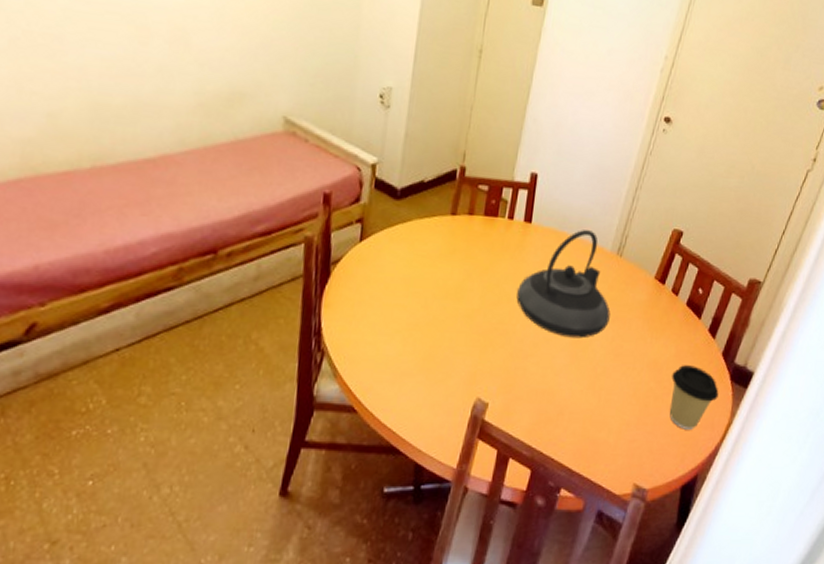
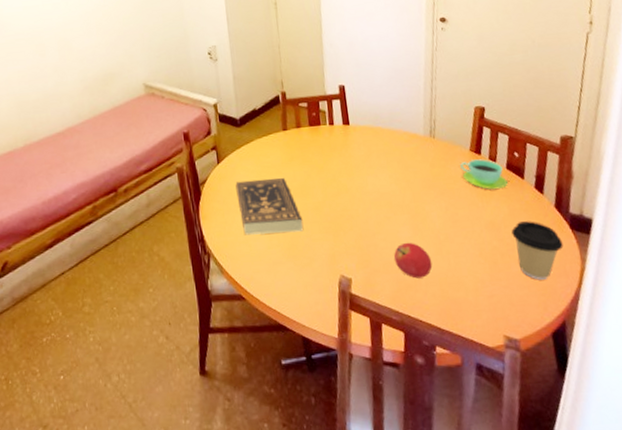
book: none [373,267,449,341] -> present [235,177,303,236]
teapot: present [516,230,611,339] -> none [351,121,439,214]
fruit: none [542,370,582,413] -> present [394,242,433,279]
cup: none [640,289,683,327] -> present [460,159,508,190]

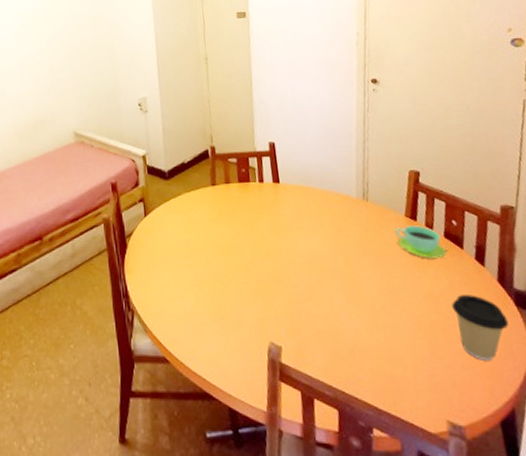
book: present [235,177,303,236] -> none [162,234,231,293]
fruit: present [394,242,433,279] -> none [327,310,368,351]

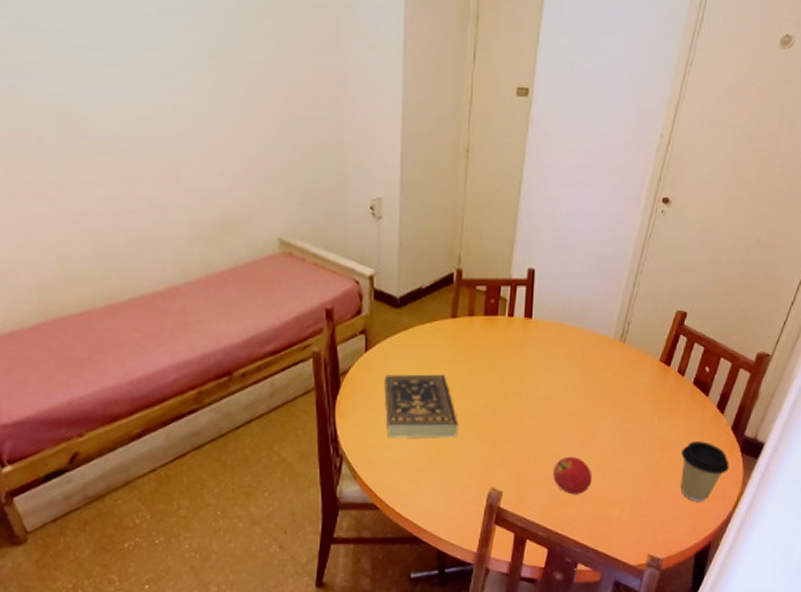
book: none [162,234,231,293] -> present [384,374,459,438]
fruit: none [327,310,368,351] -> present [553,456,592,495]
cup: present [395,225,446,259] -> none [645,371,691,406]

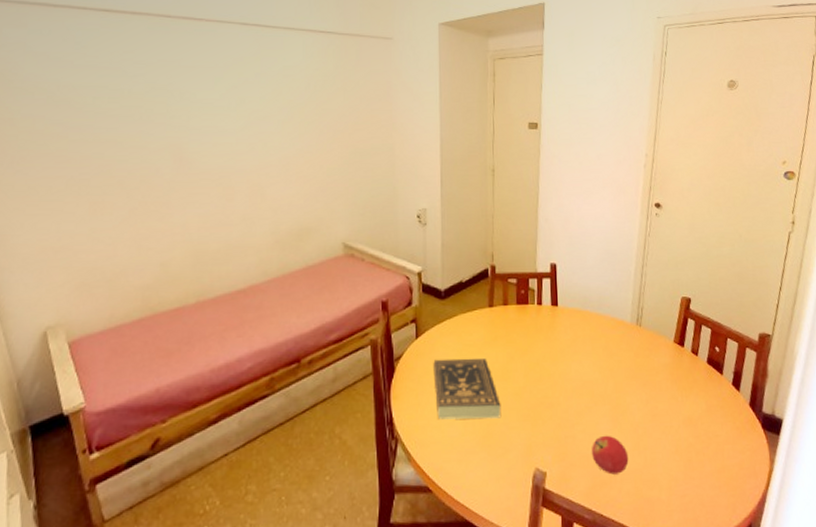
coffee cup: present [680,441,730,502] -> none [707,418,755,480]

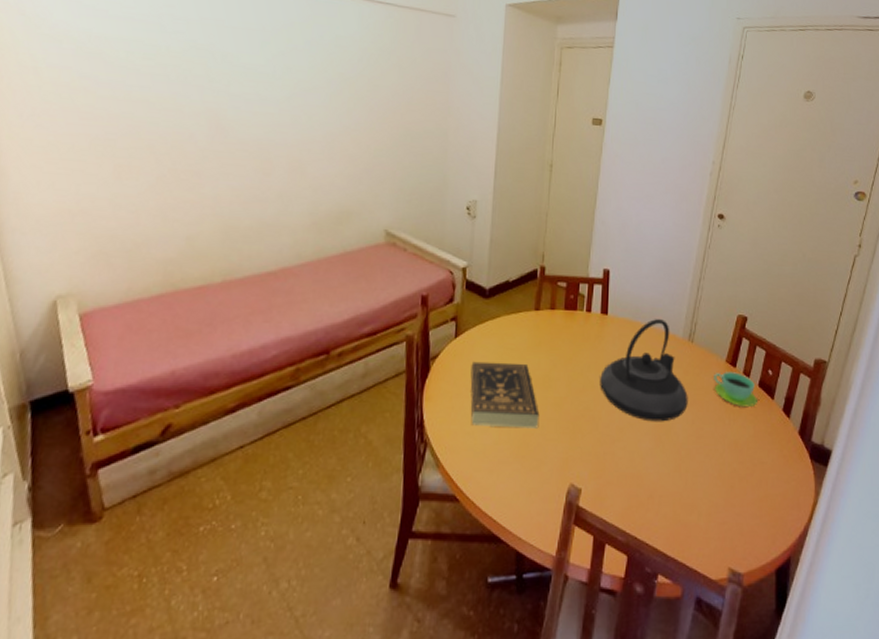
teapot: none [555,307,641,404] -> present [600,319,688,422]
fruit: present [592,435,629,475] -> none [631,454,669,496]
cup: none [663,351,707,385] -> present [714,372,757,408]

